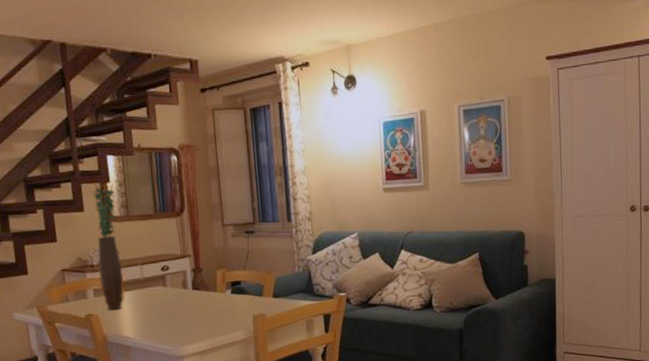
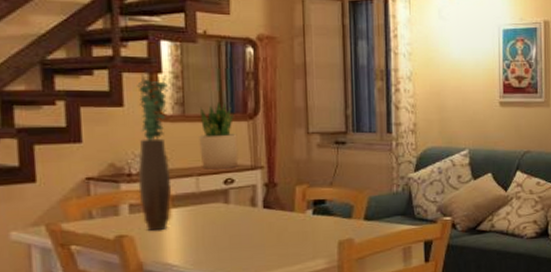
planter: none [140,203,172,259] -> present [199,102,239,170]

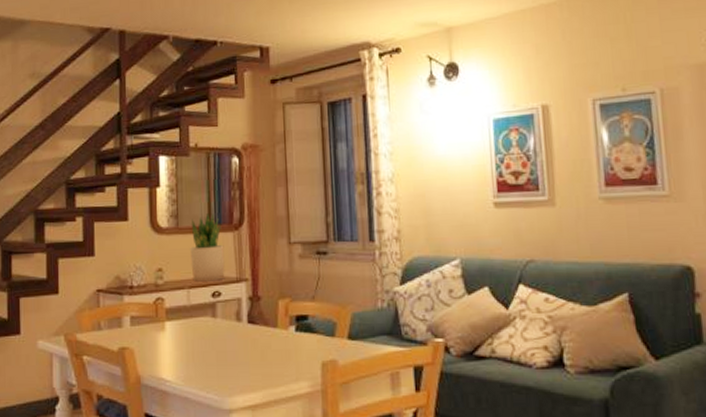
vase: present [137,74,172,231] -> none [138,189,166,345]

